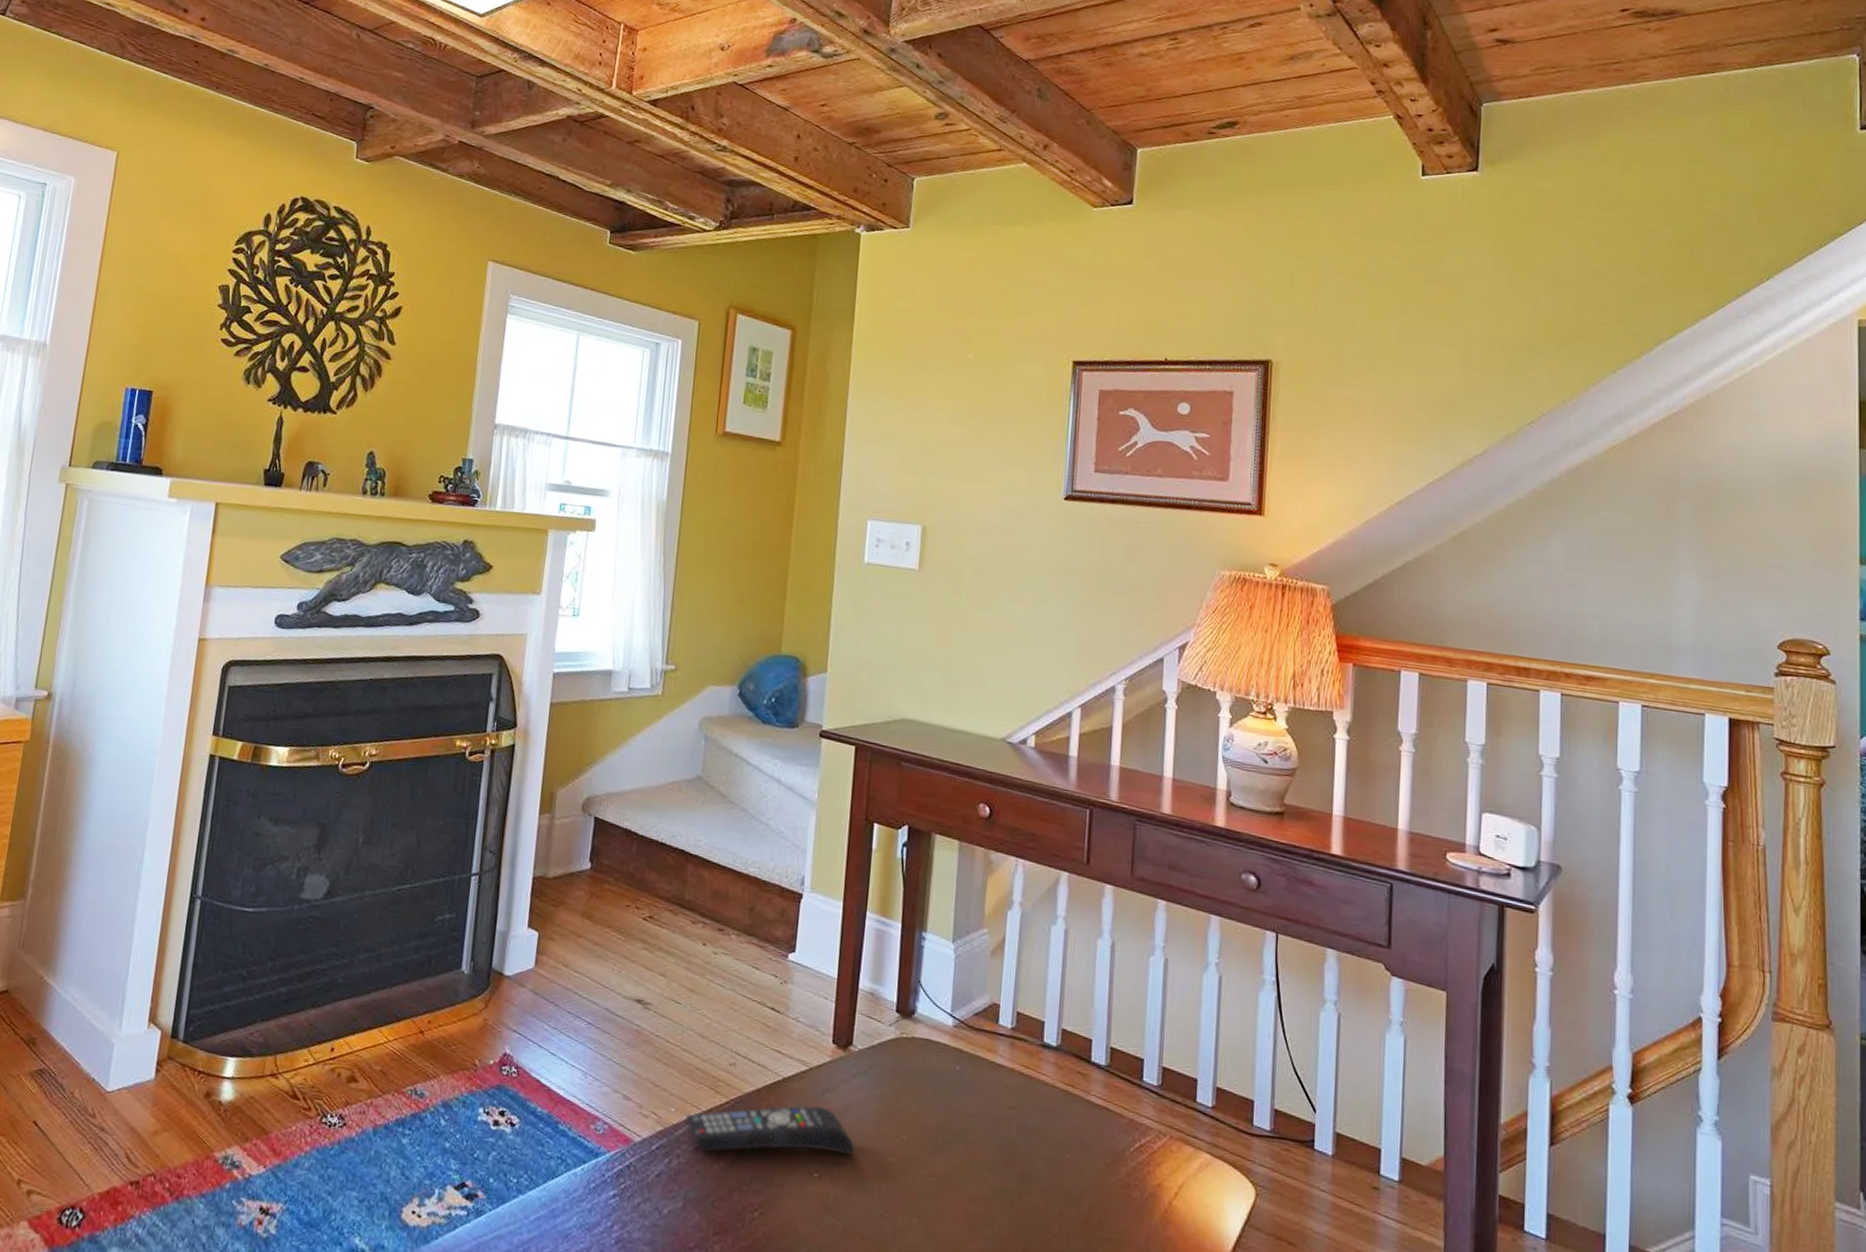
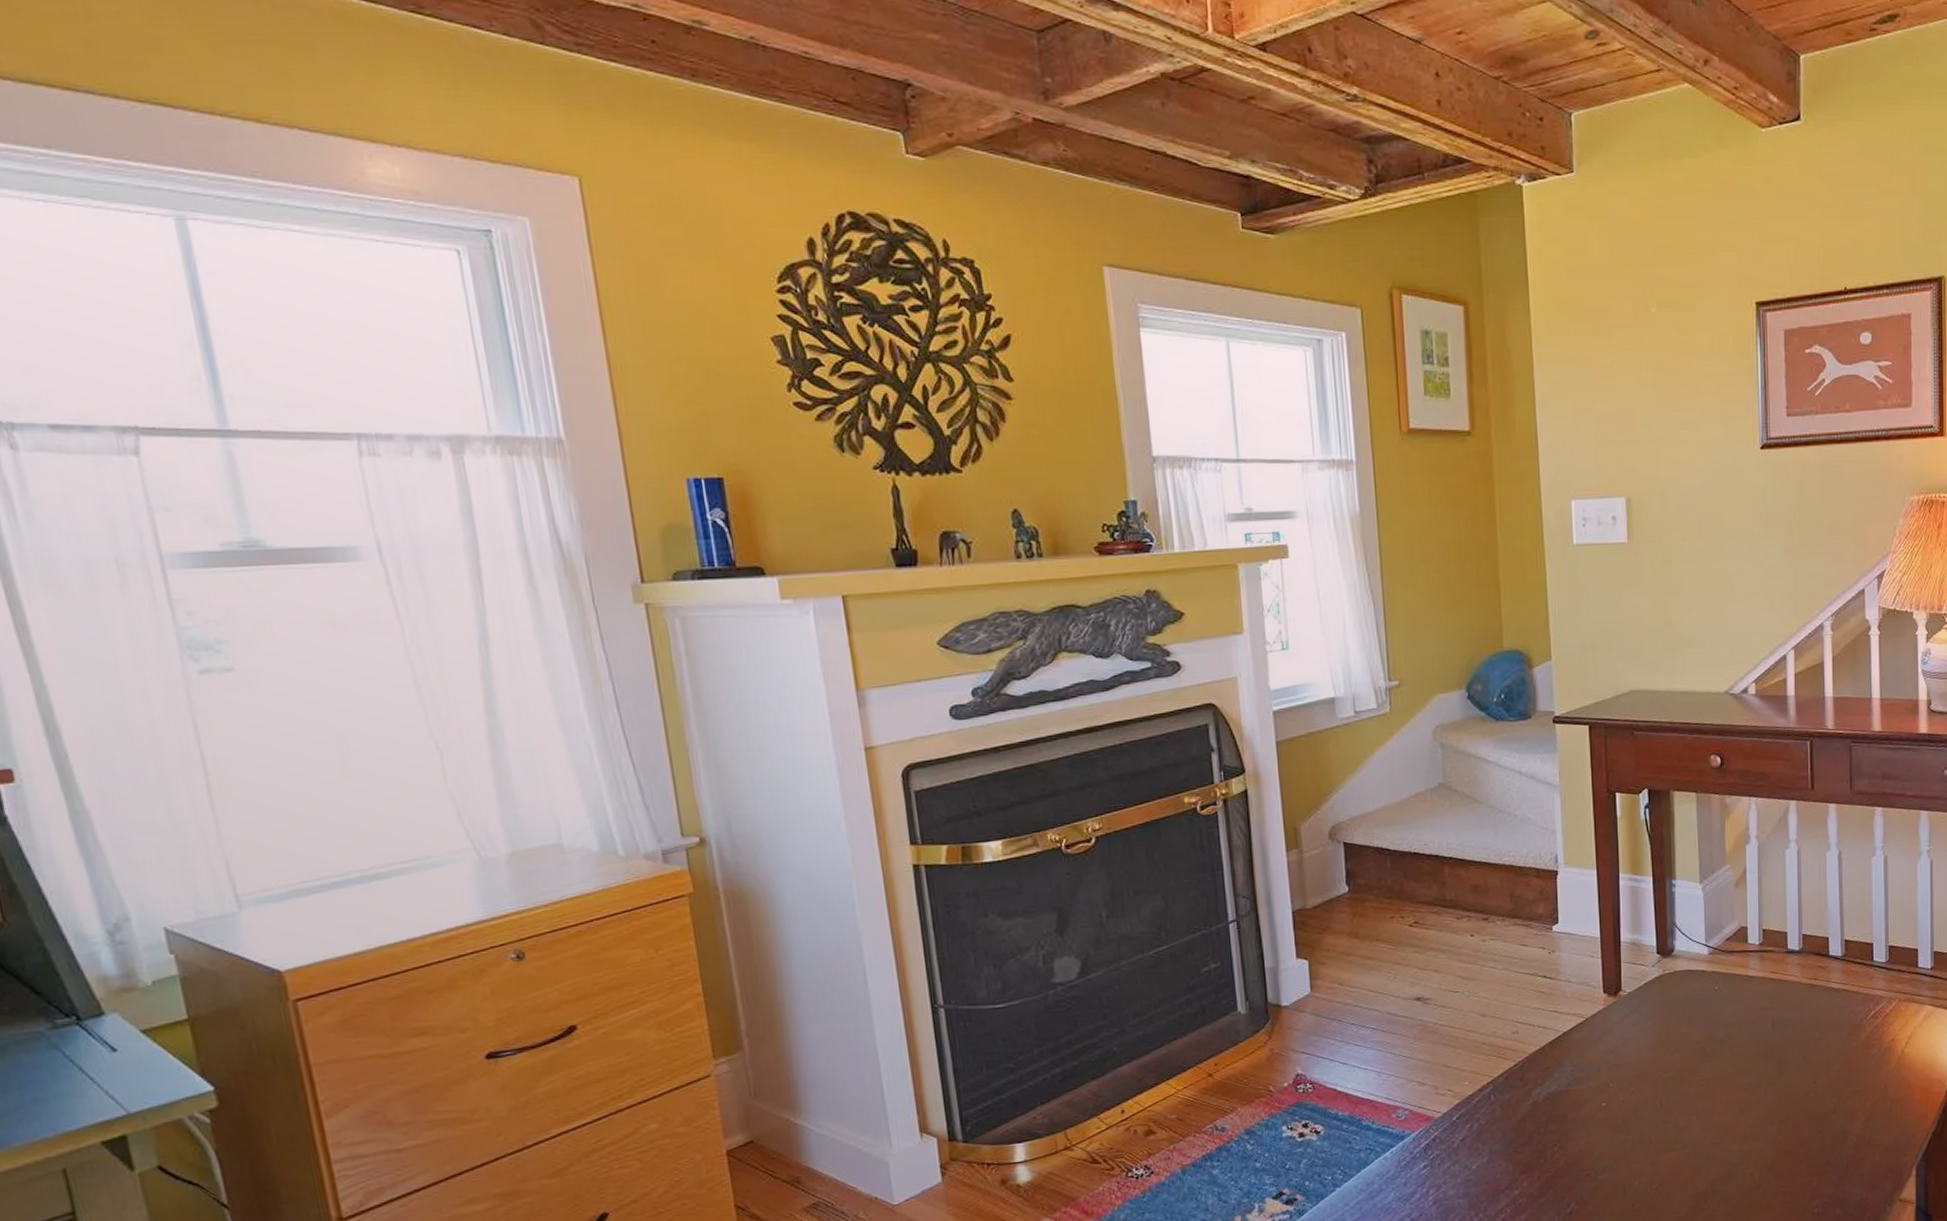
remote control: present [686,1105,855,1155] -> none [1480,1047,1635,1111]

